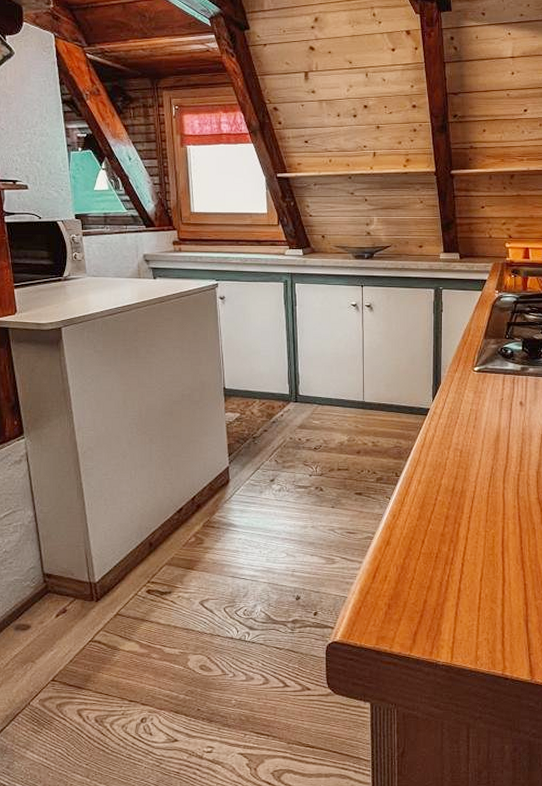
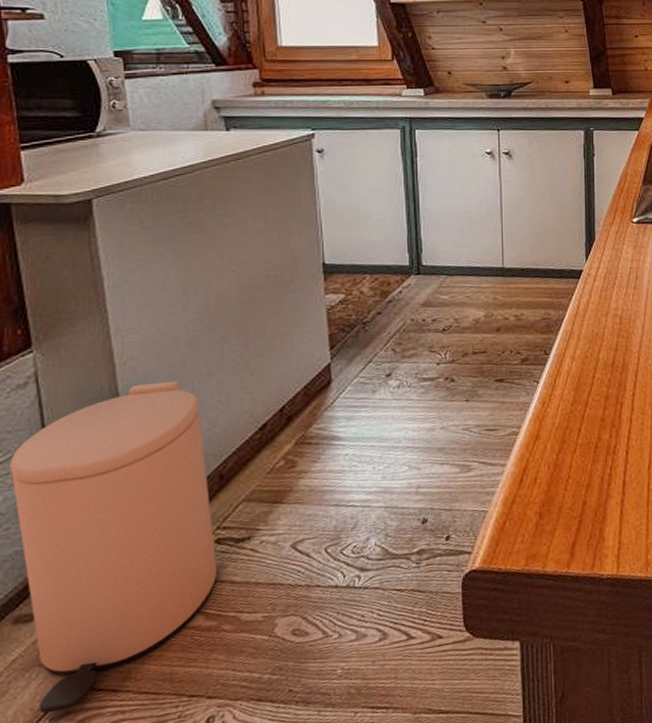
pedal bin: none [11,468,148,696] -> present [10,380,218,714]

